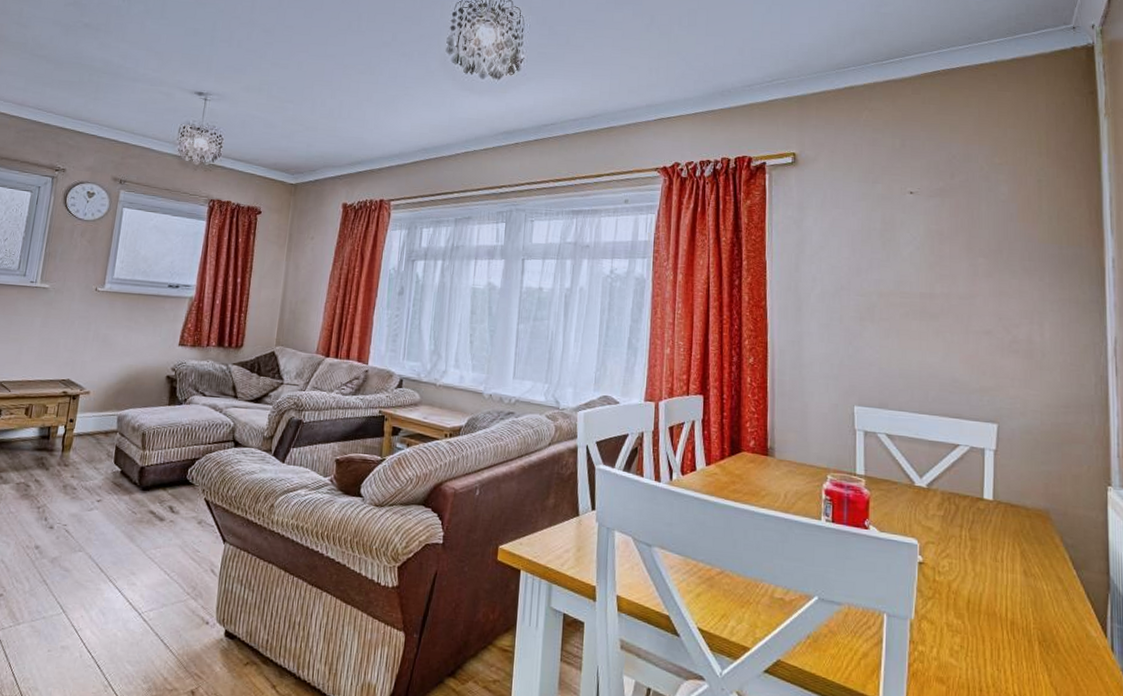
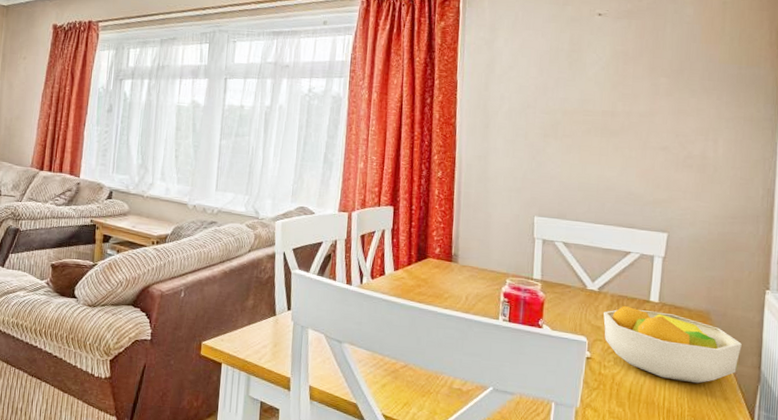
fruit bowl: none [935,503,1087,592] -> present [603,305,742,384]

